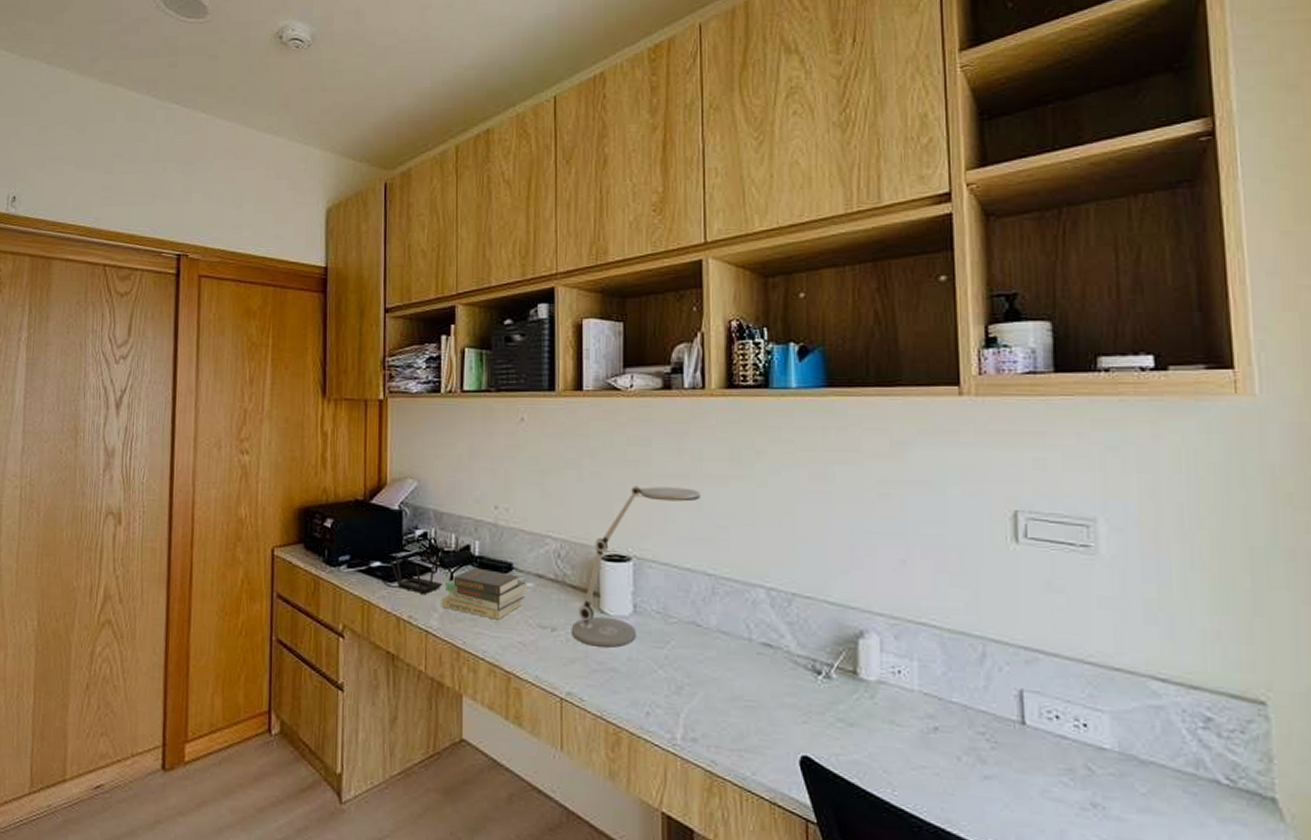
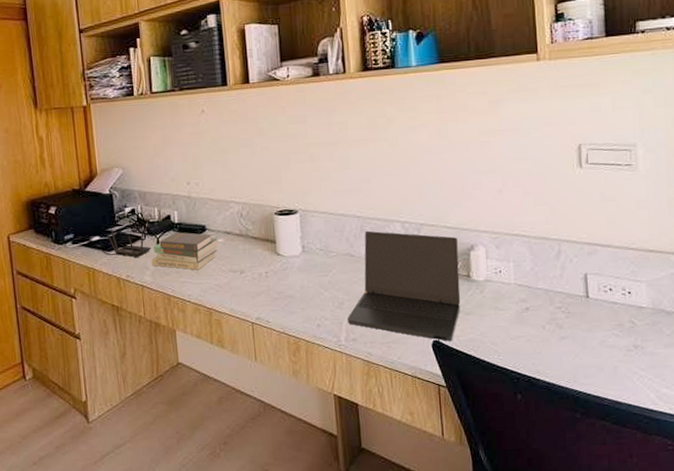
desk lamp: present [571,486,701,647] -> none [255,152,348,281]
laptop: none [686,594,843,760] -> present [347,230,461,342]

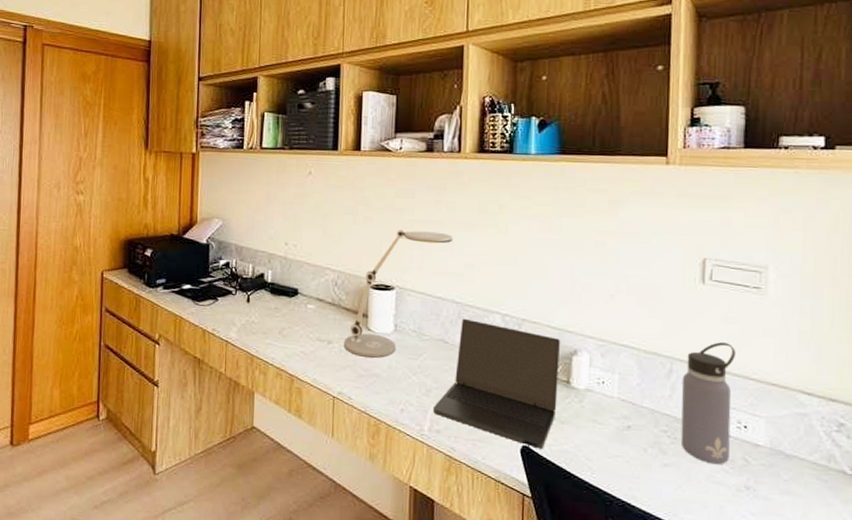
wifi router: present [106,228,151,257] -> none [198,278,241,312]
books: present [151,232,220,270] -> none [239,291,310,334]
desk lamp: none [255,152,348,281] -> present [343,230,454,358]
water bottle: none [570,219,618,331] -> present [680,342,735,465]

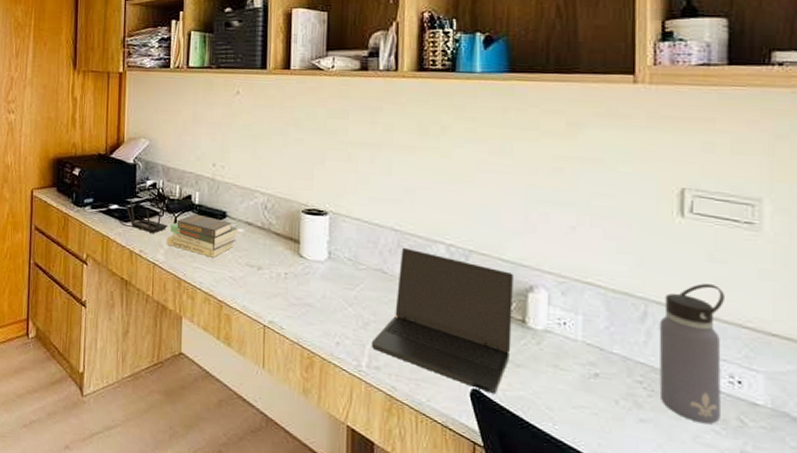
wifi router: none [198,278,241,312] -> present [125,198,168,233]
books: none [239,291,310,334] -> present [166,213,239,258]
desk lamp: present [343,230,454,358] -> none [274,152,391,287]

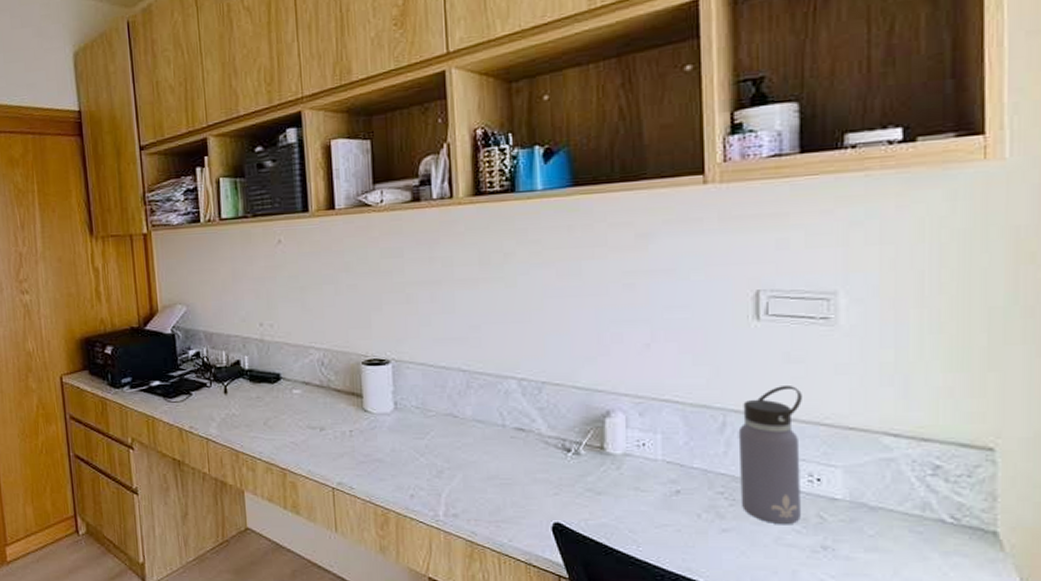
wifi router: present [125,198,168,233] -> none [167,372,218,406]
books: present [166,213,239,258] -> none [217,380,296,424]
laptop: present [371,247,513,394] -> none [446,387,591,525]

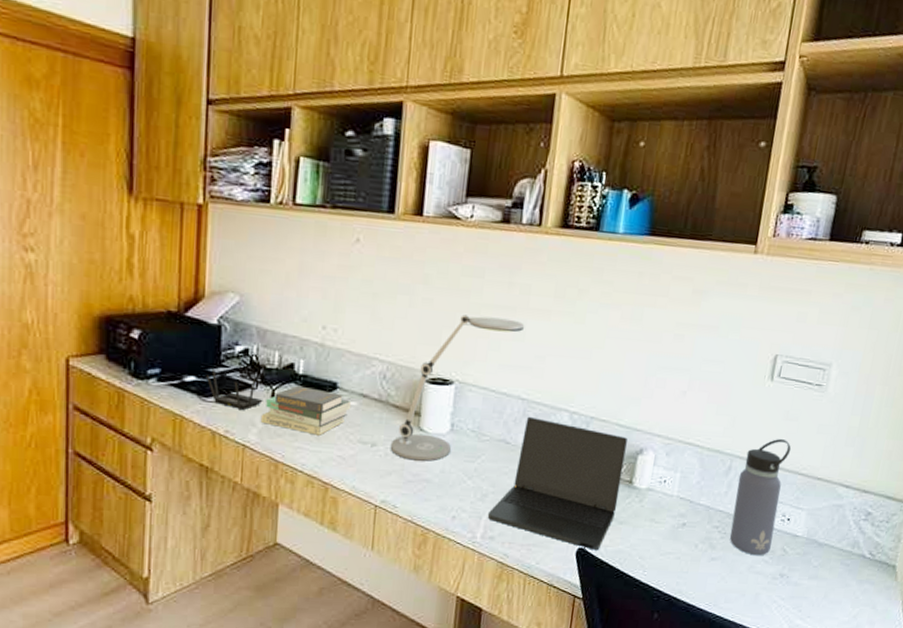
wifi router: none [167,372,218,406] -> present [205,368,263,410]
books: none [217,380,296,424] -> present [260,385,352,435]
desk lamp: none [338,293,453,441] -> present [390,315,525,461]
laptop: none [446,387,591,525] -> present [487,416,628,551]

